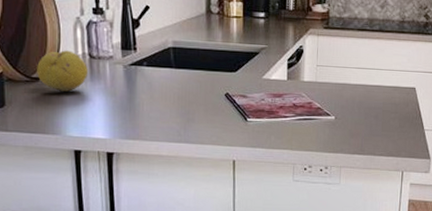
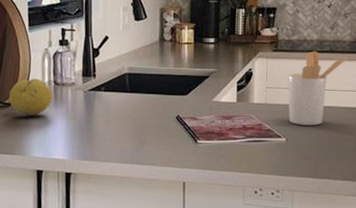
utensil holder: none [338,29,396,104] -> present [288,51,347,126]

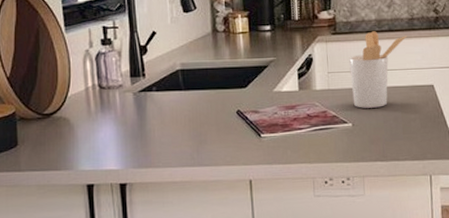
fruit: present [9,78,52,116] -> none [48,83,98,125]

